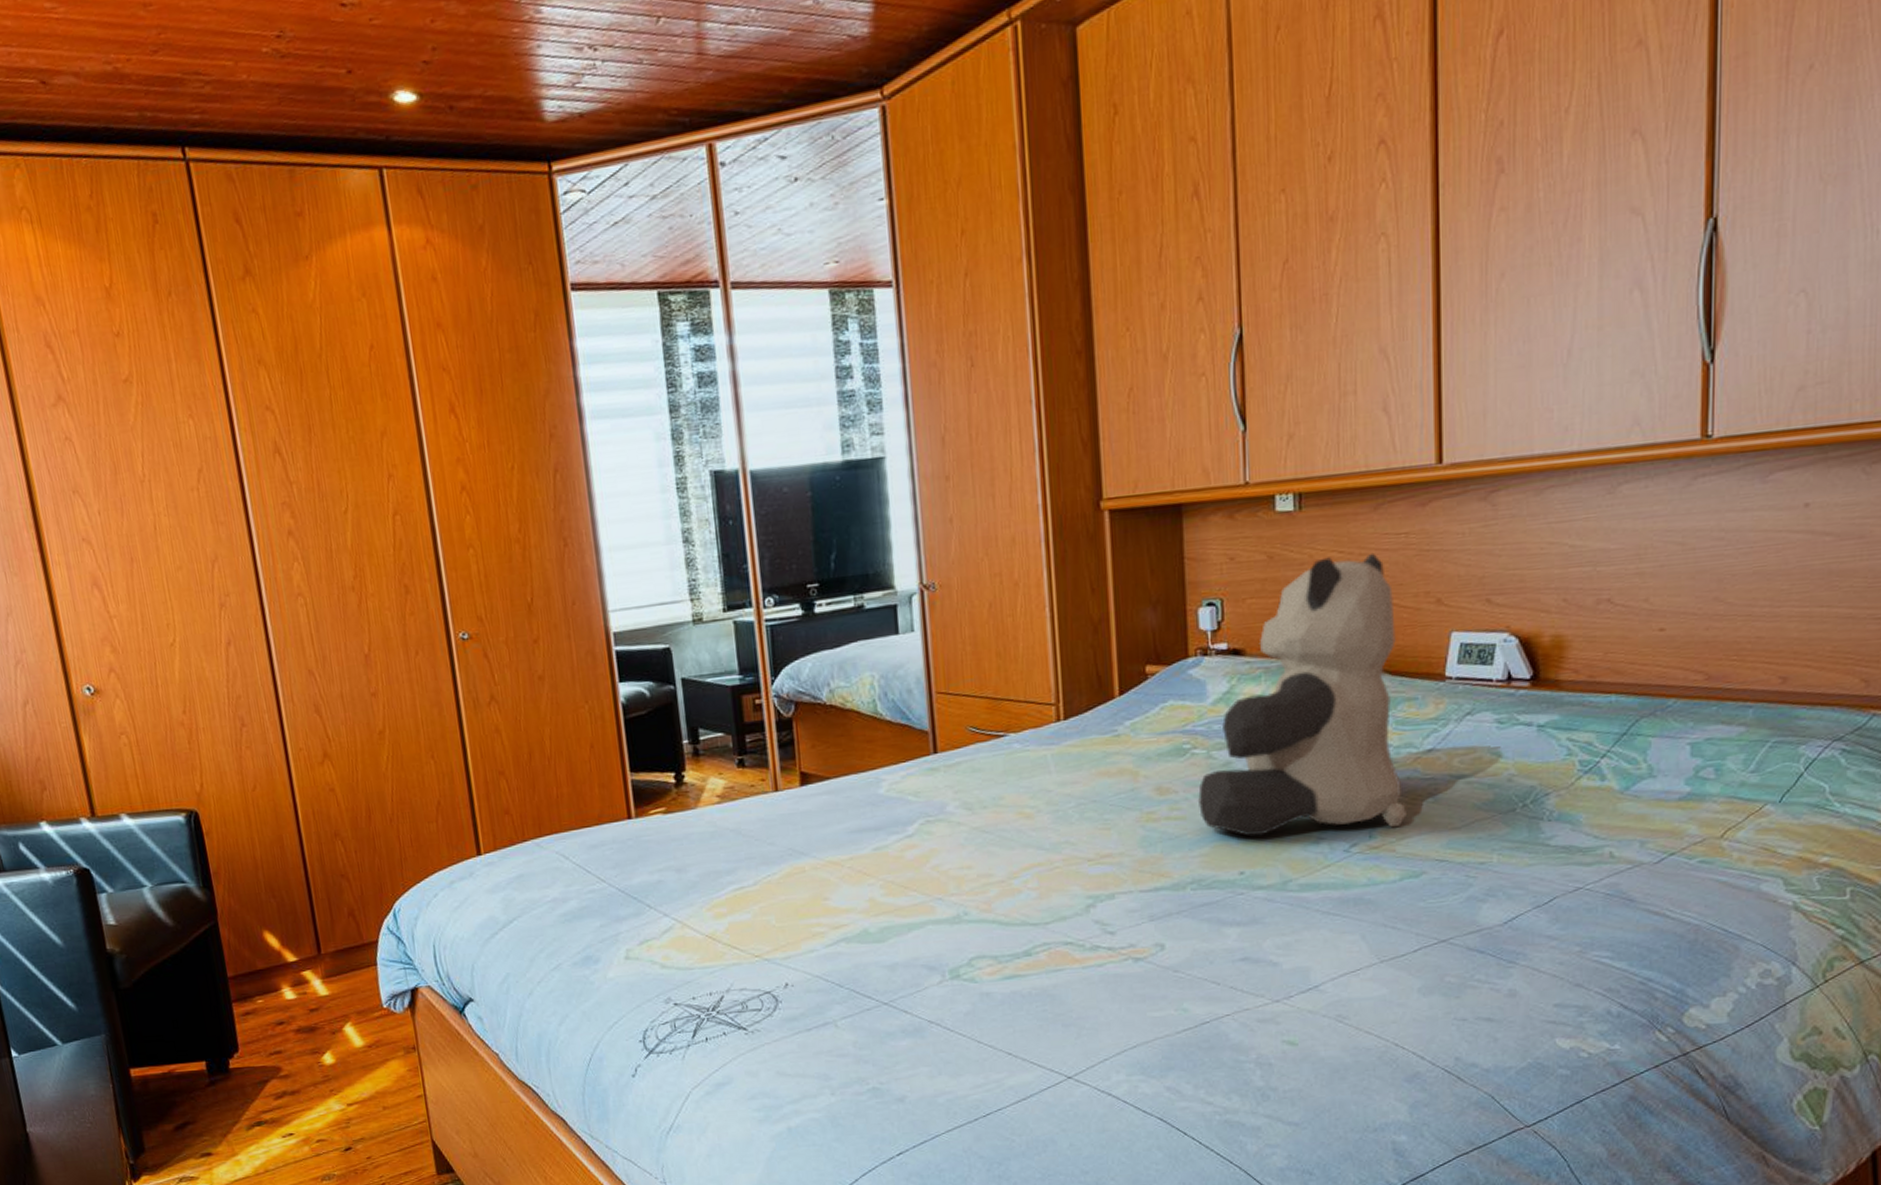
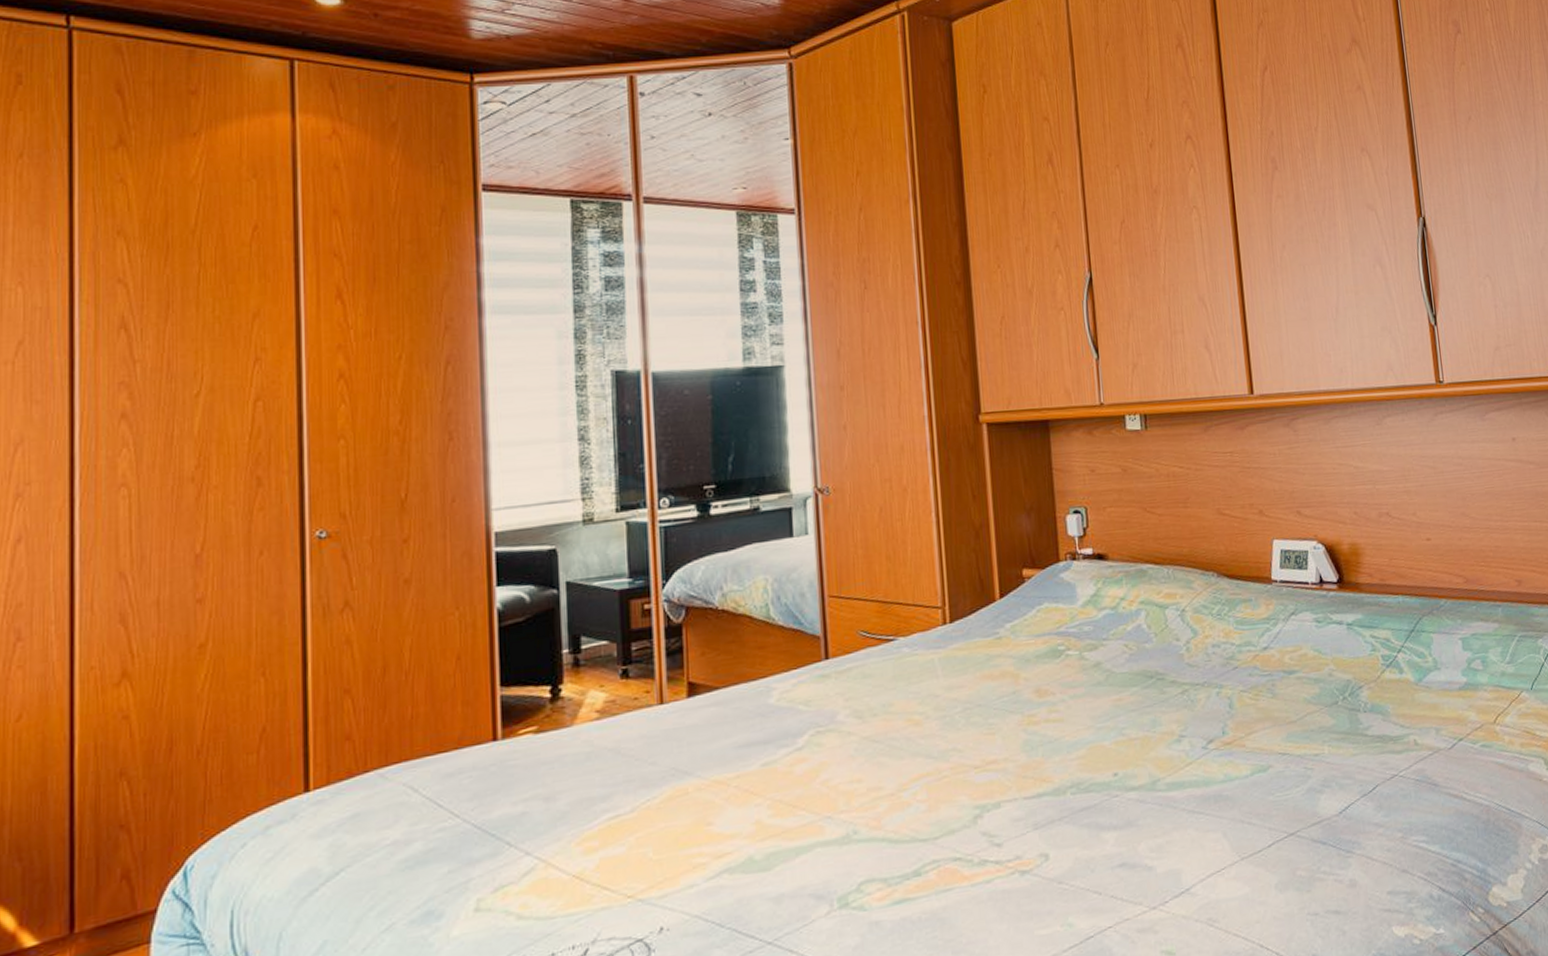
teddy bear: present [1198,552,1408,837] -> none [1073,468,1253,737]

